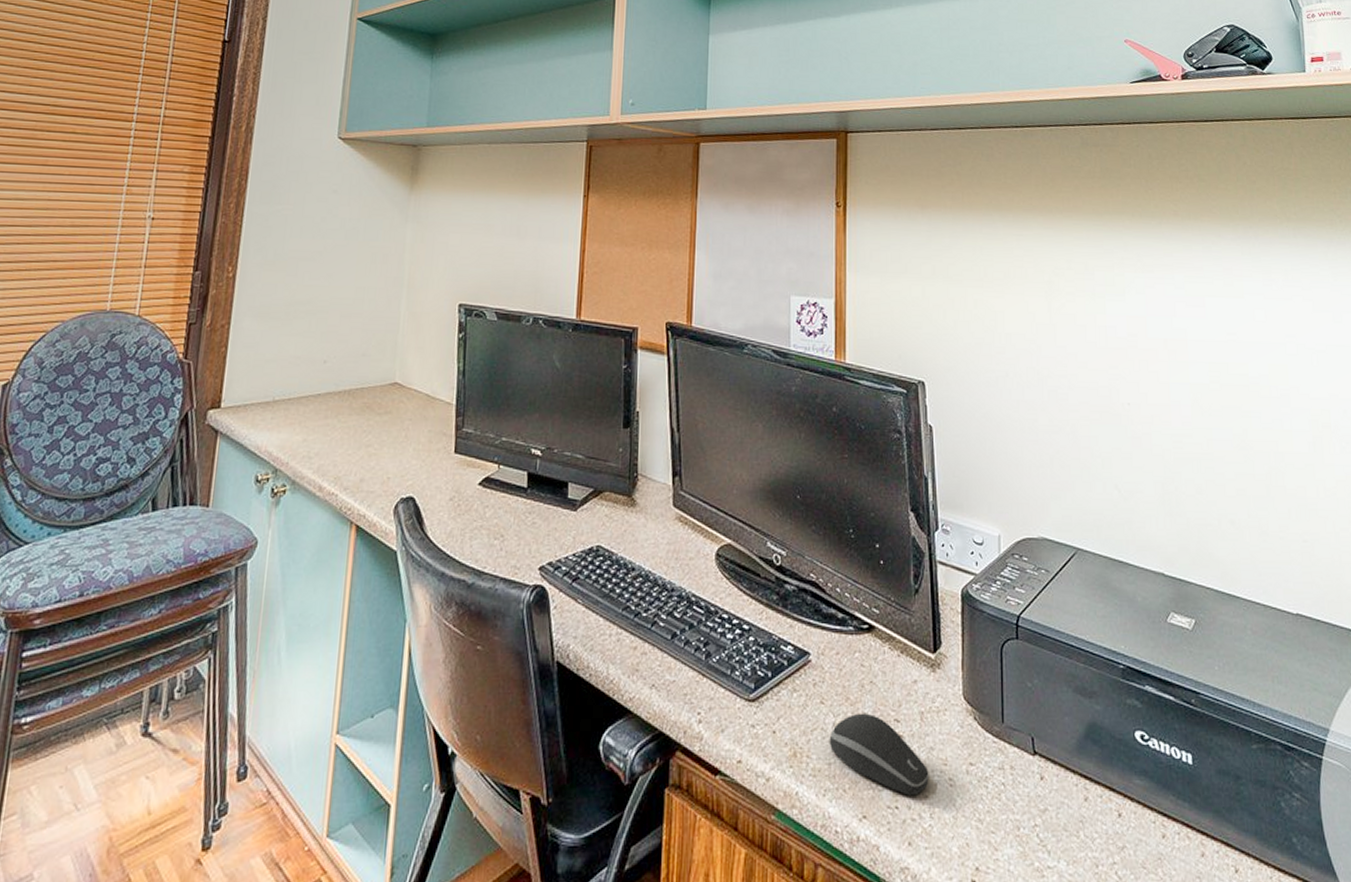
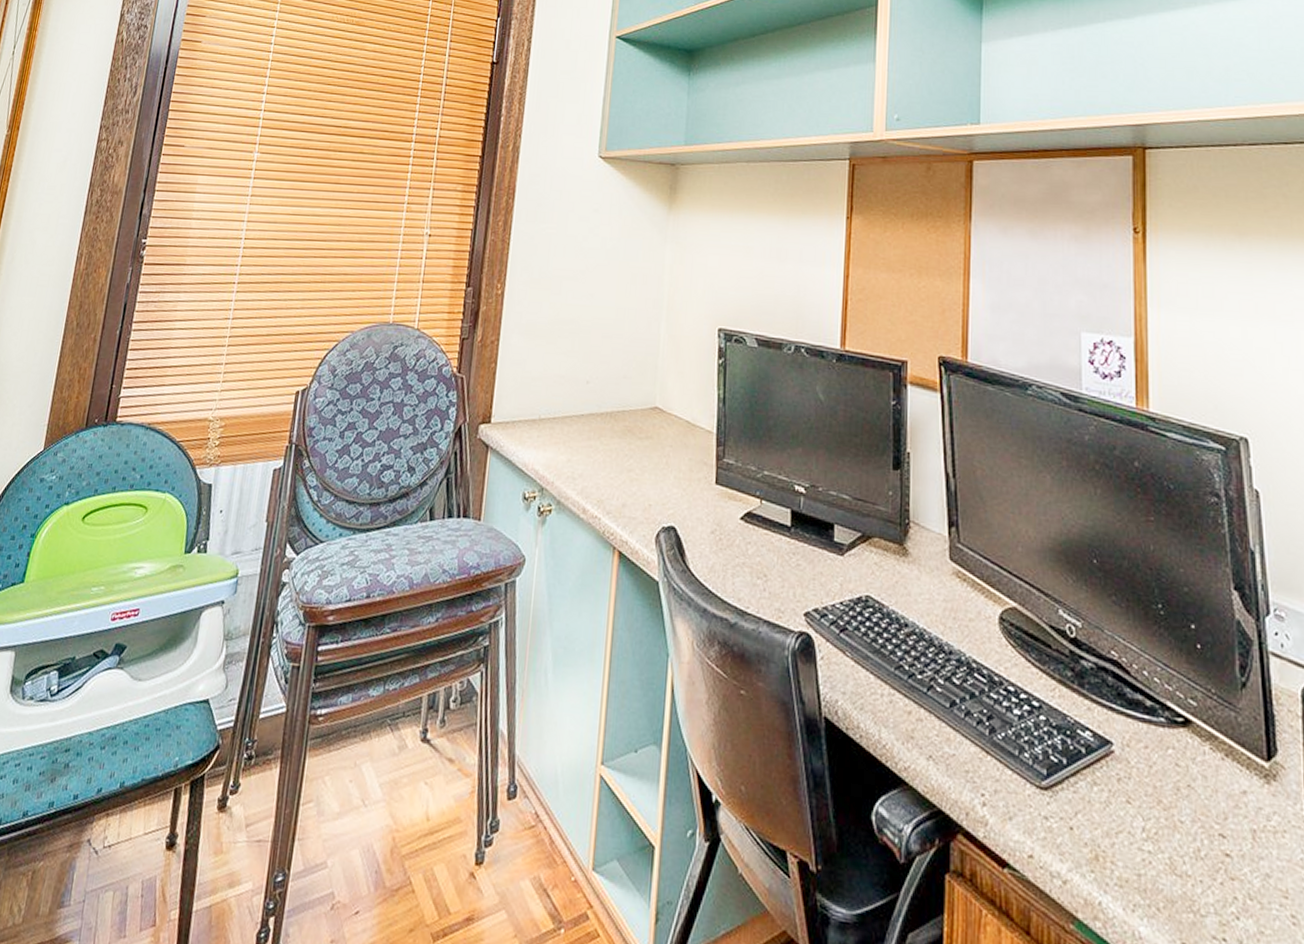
computer mouse: present [829,713,929,796] -> none [1138,820,1265,929]

